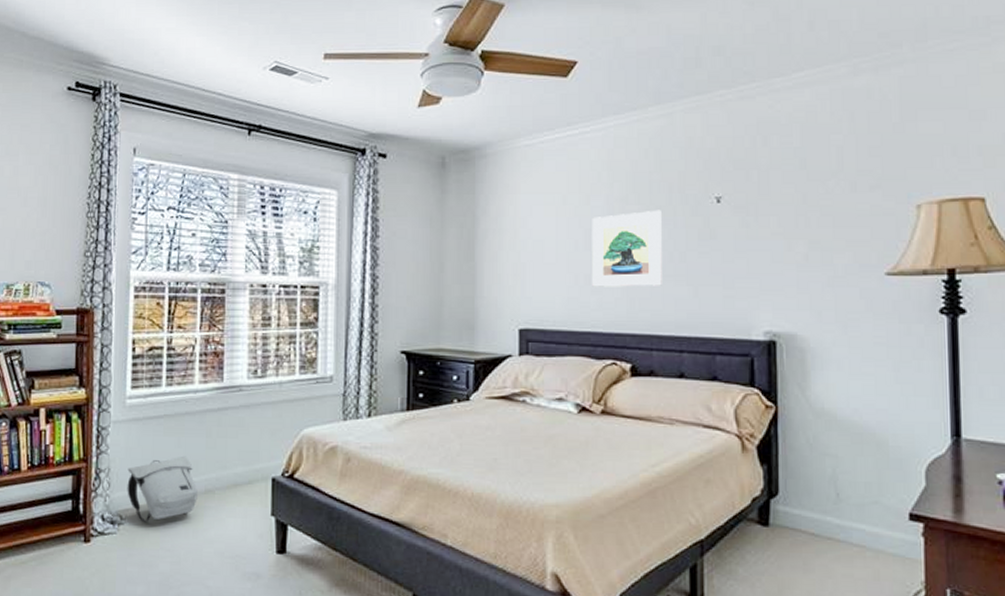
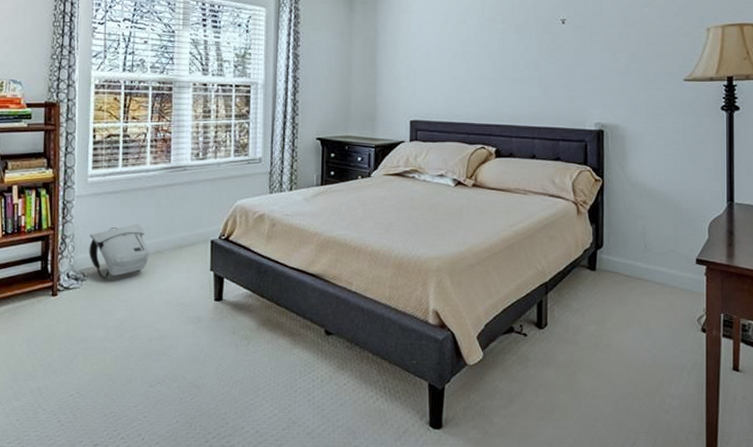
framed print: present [592,210,662,287] -> none [467,28,520,88]

